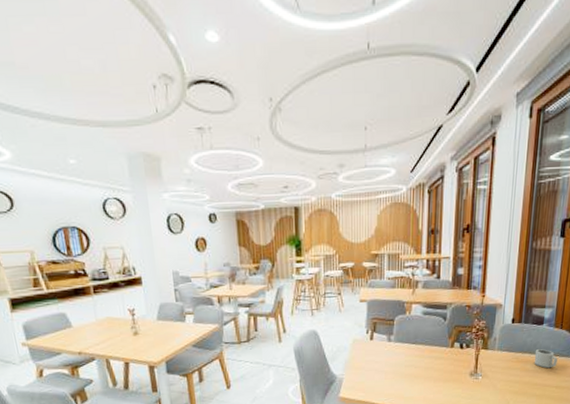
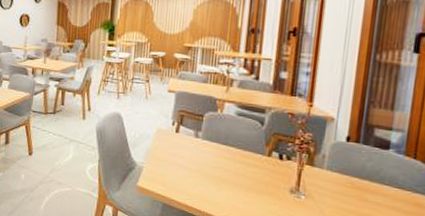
cup: present [534,349,558,369] -> none [375,178,409,204]

